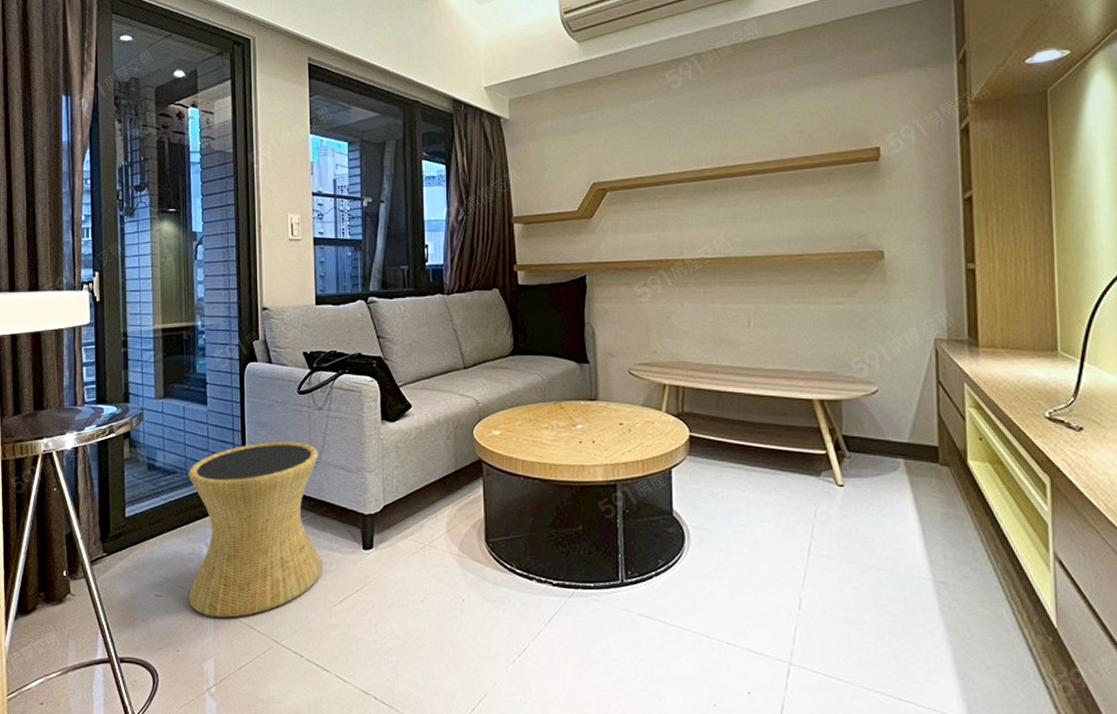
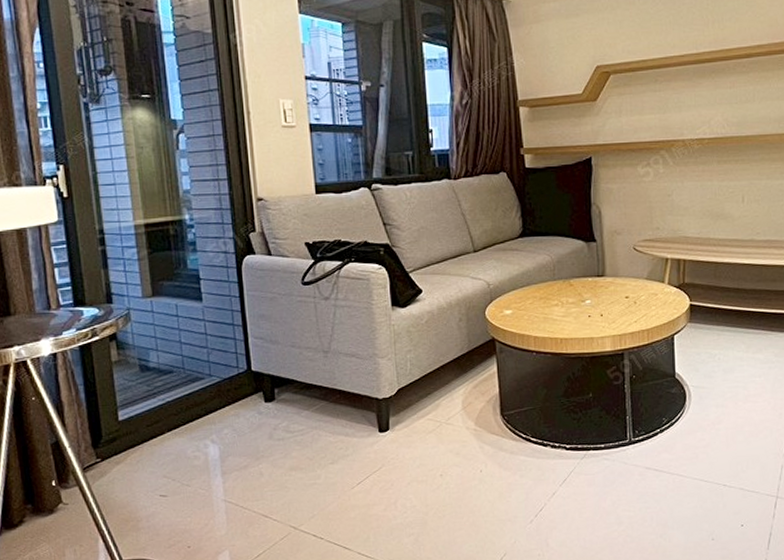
side table: present [188,441,322,618] -> none [187,332,338,511]

